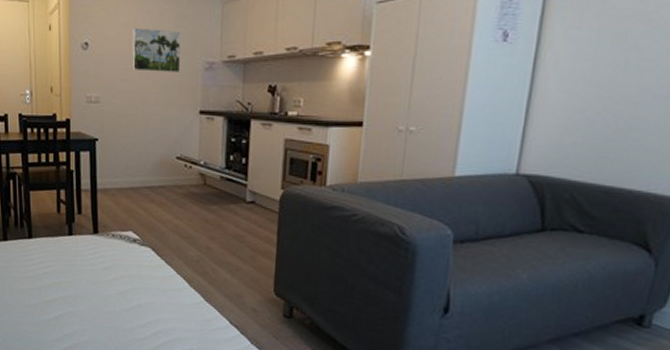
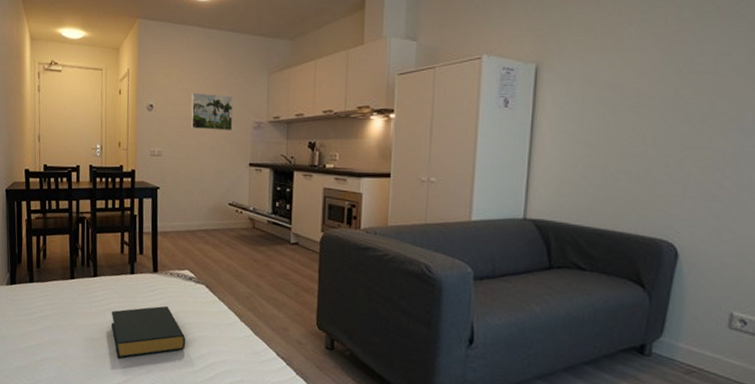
hardback book: none [49,270,131,325] -> present [110,305,186,358]

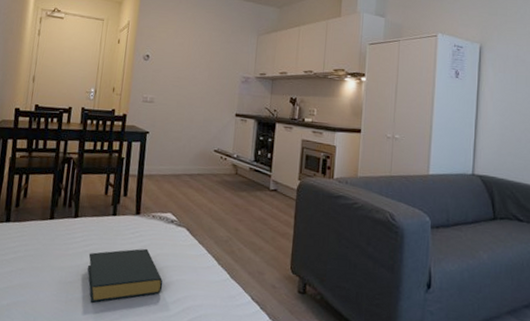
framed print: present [191,93,233,130] -> none [184,47,224,83]

